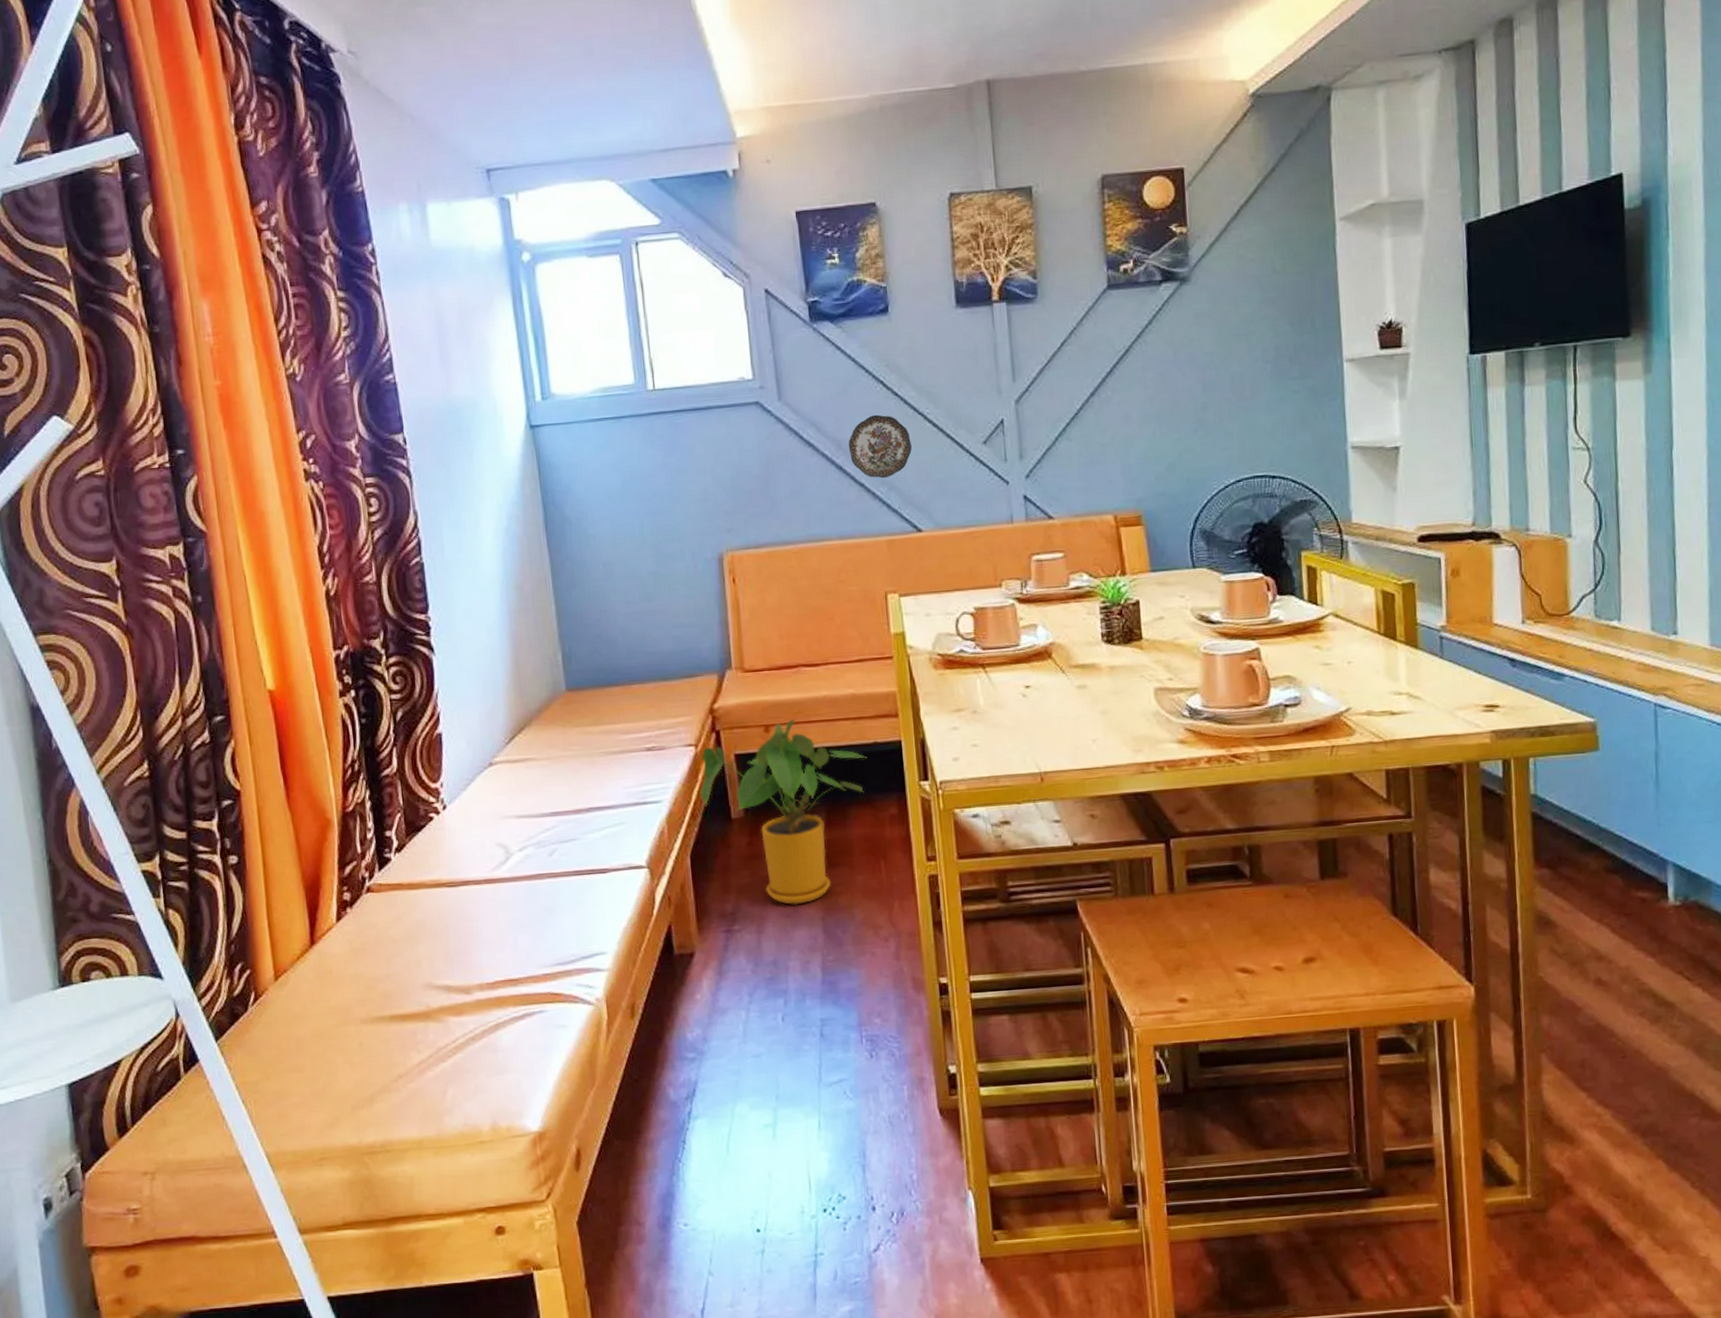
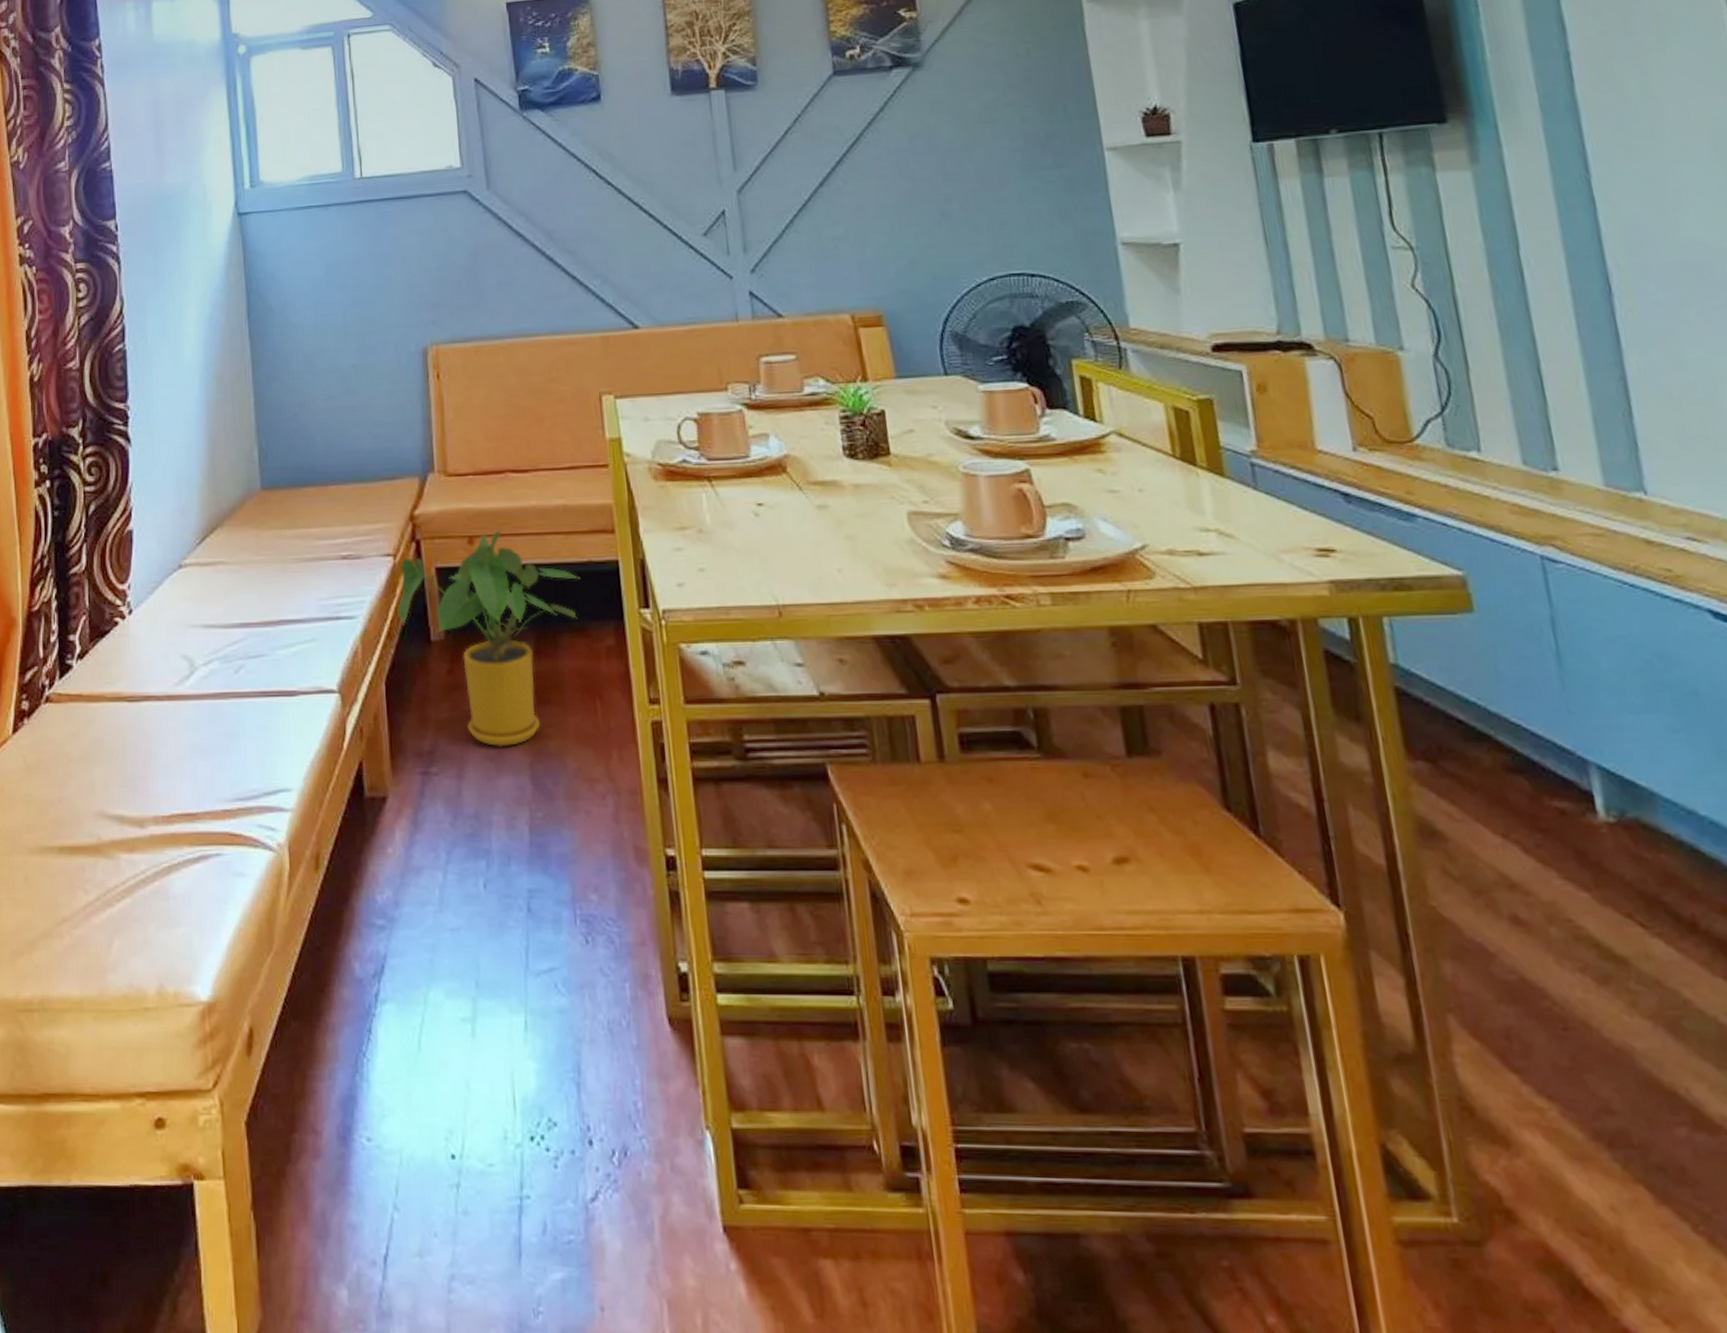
decorative plate: present [848,414,912,479] -> none [559,204,627,271]

